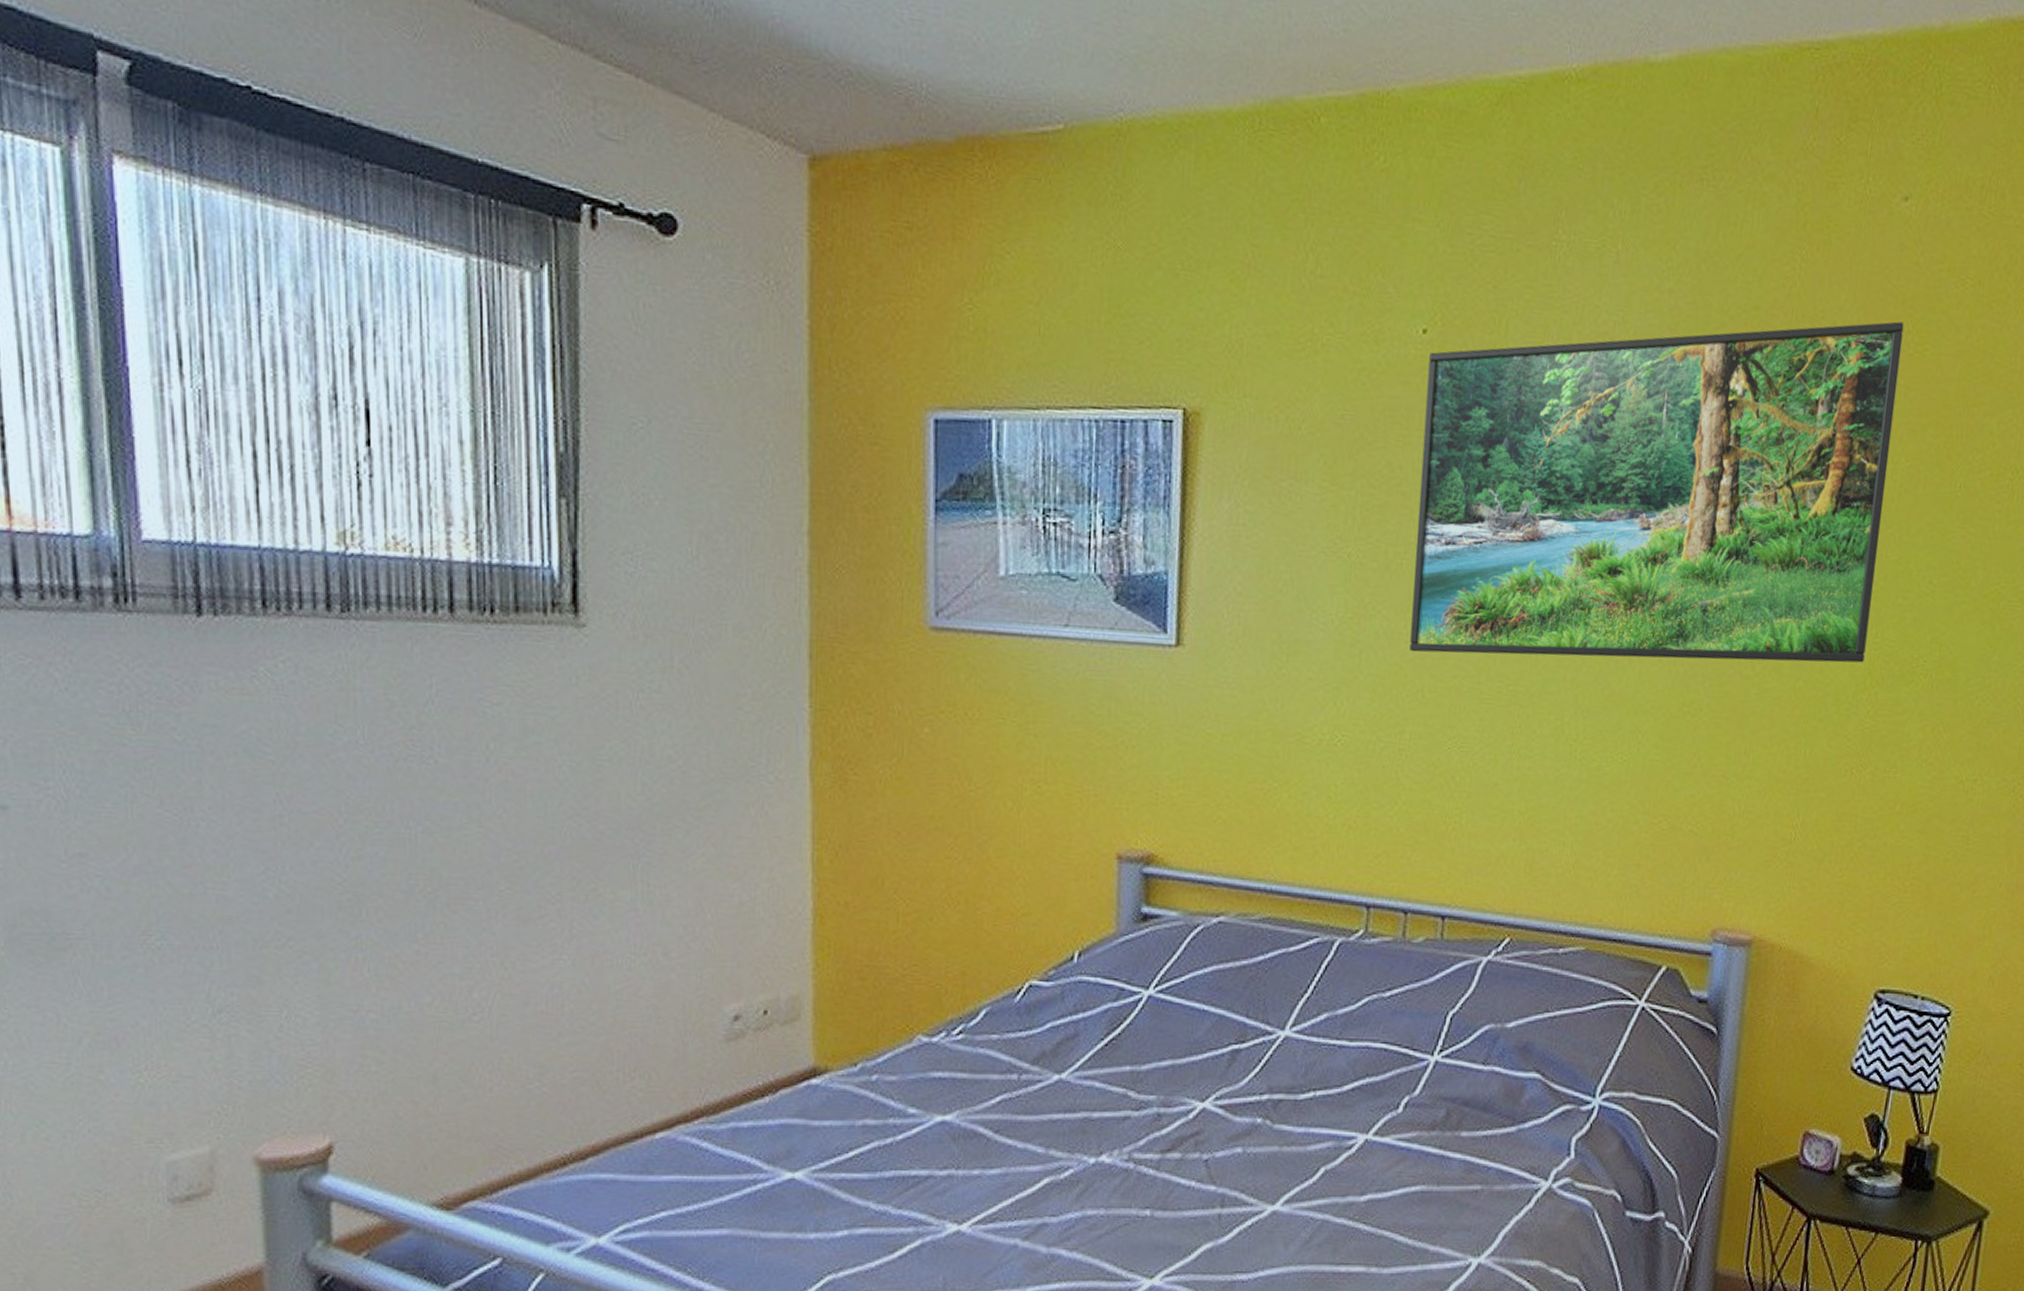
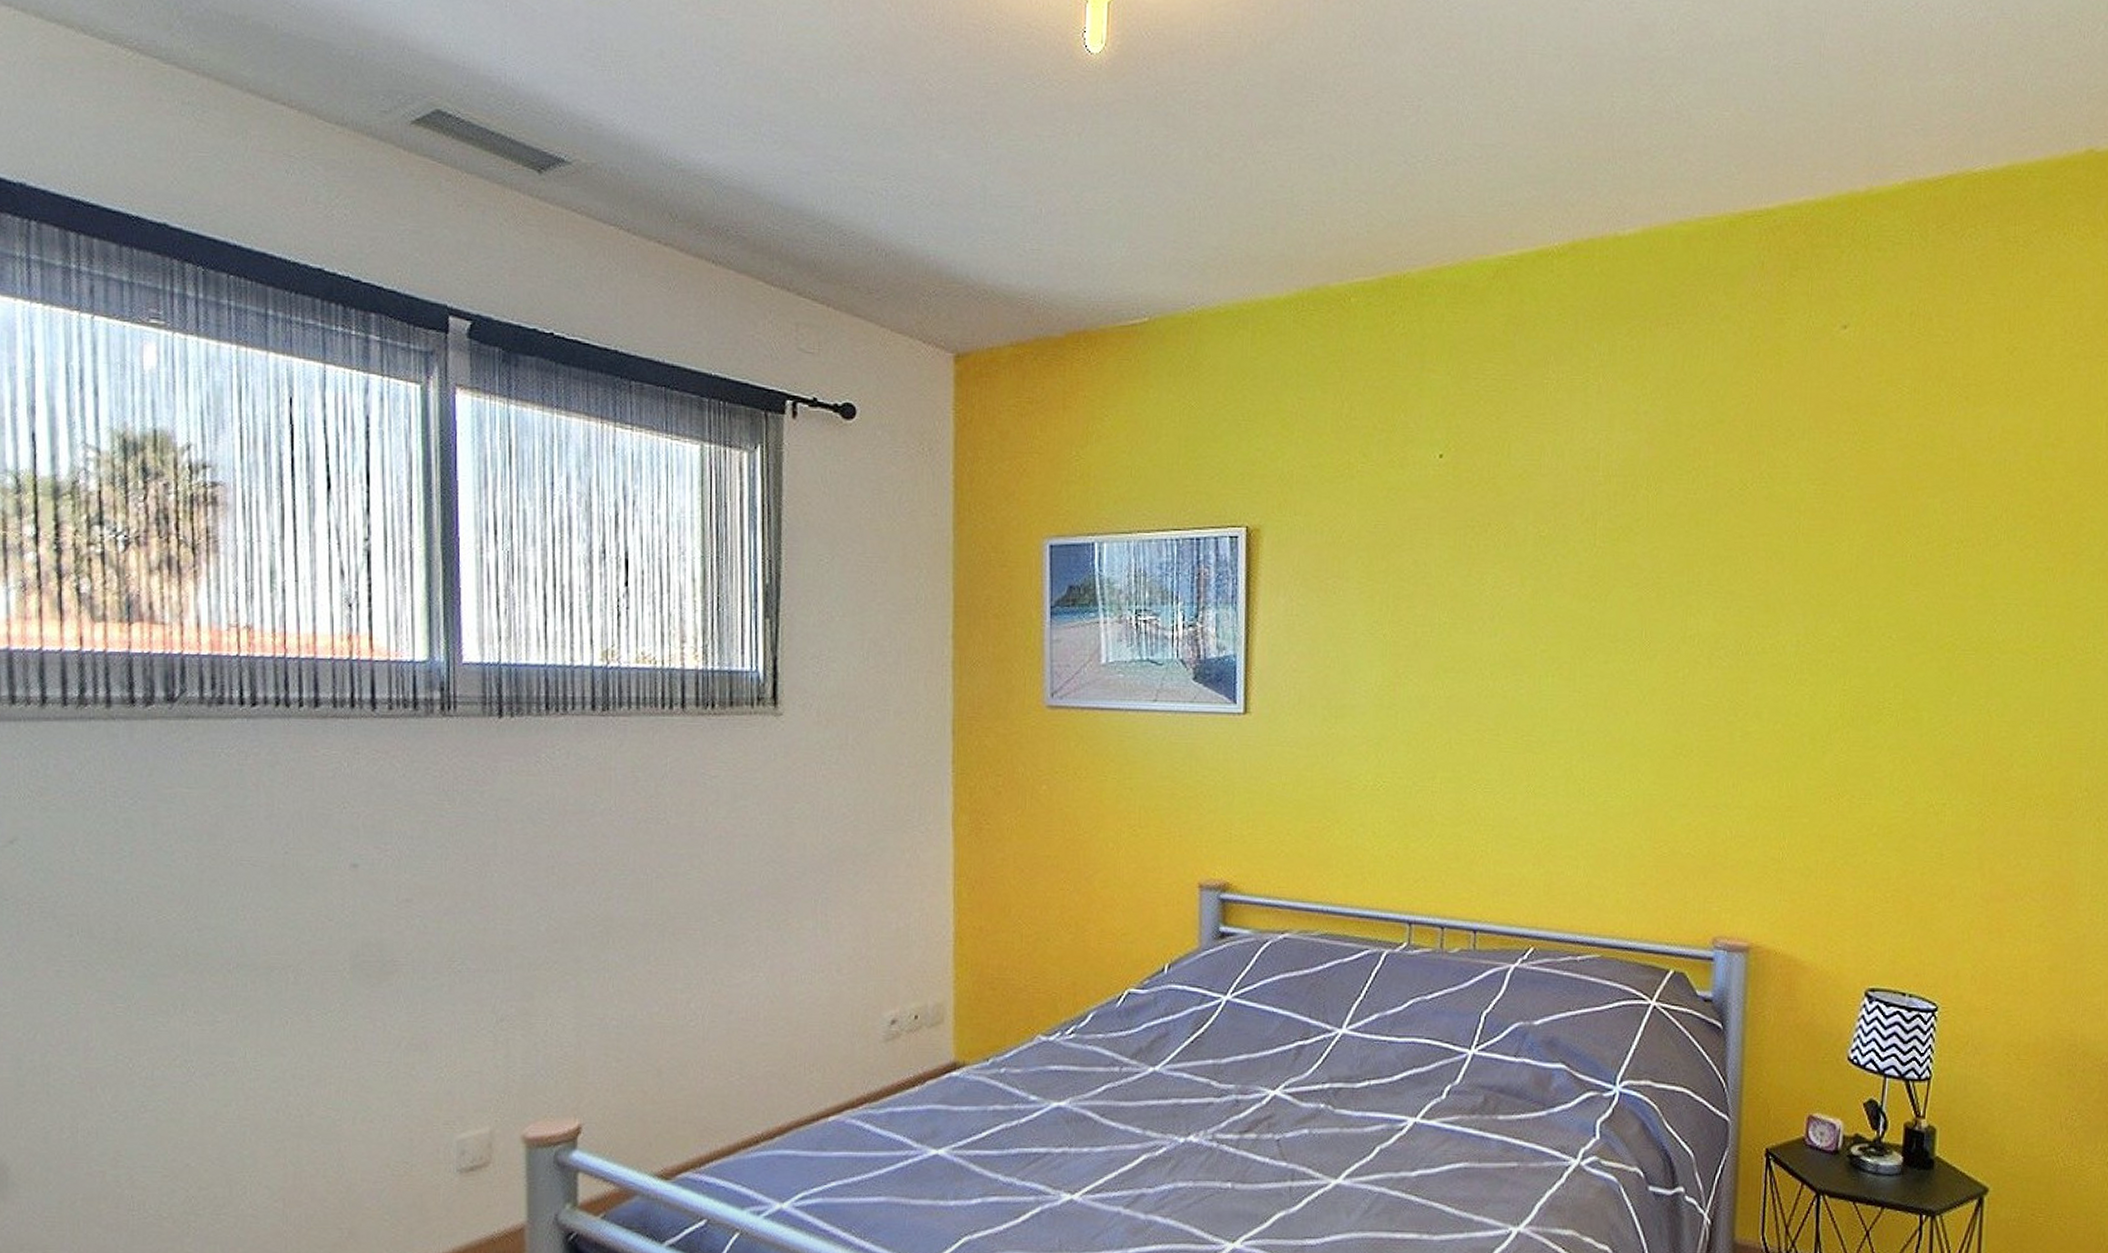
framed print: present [1409,321,1904,663] -> none [1438,425,1851,712]

